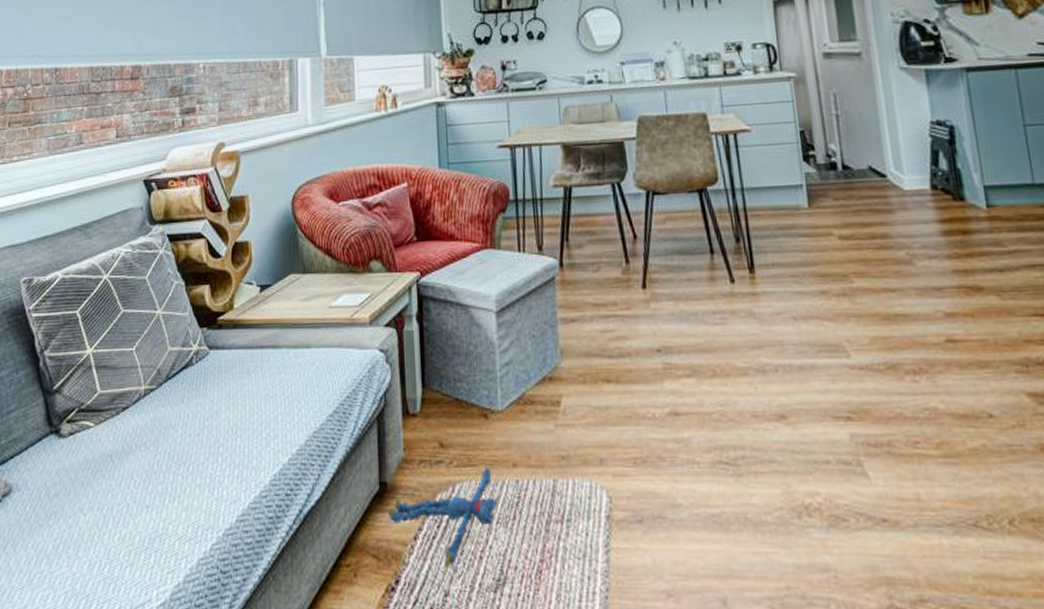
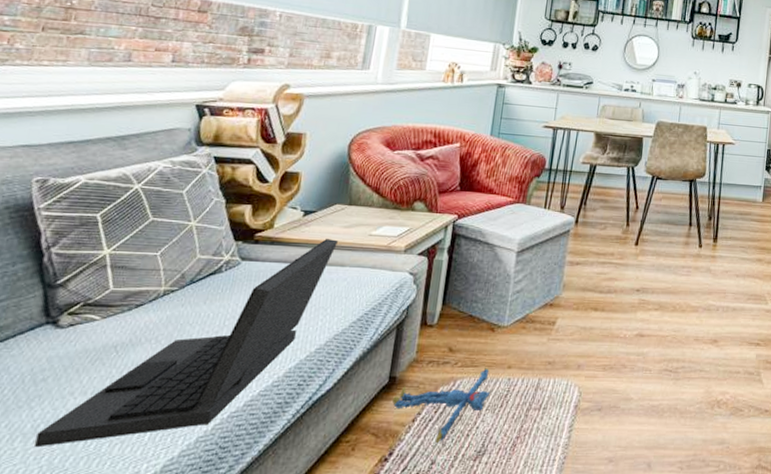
laptop: none [58,316,300,571] -> present [35,239,339,448]

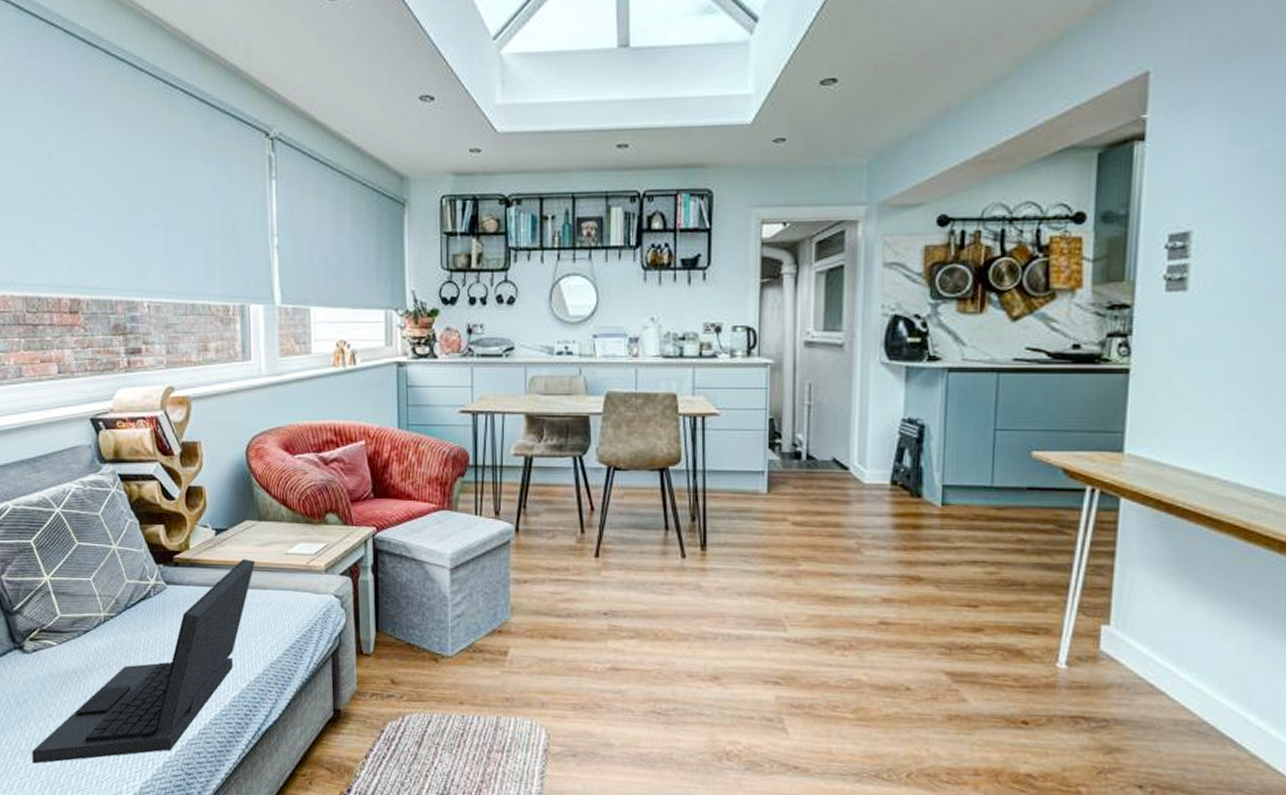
plush toy: present [391,367,490,444] -> none [340,702,443,783]

